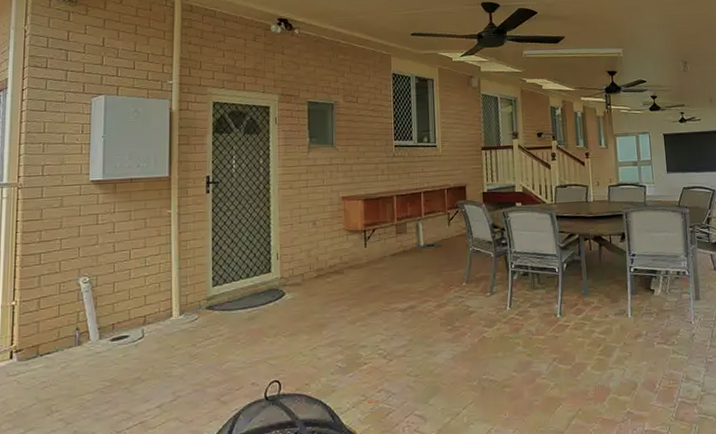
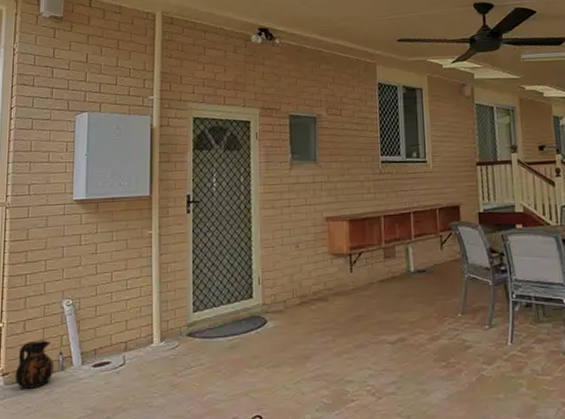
ceramic jug: none [29,316,71,365] -> present [15,340,55,389]

